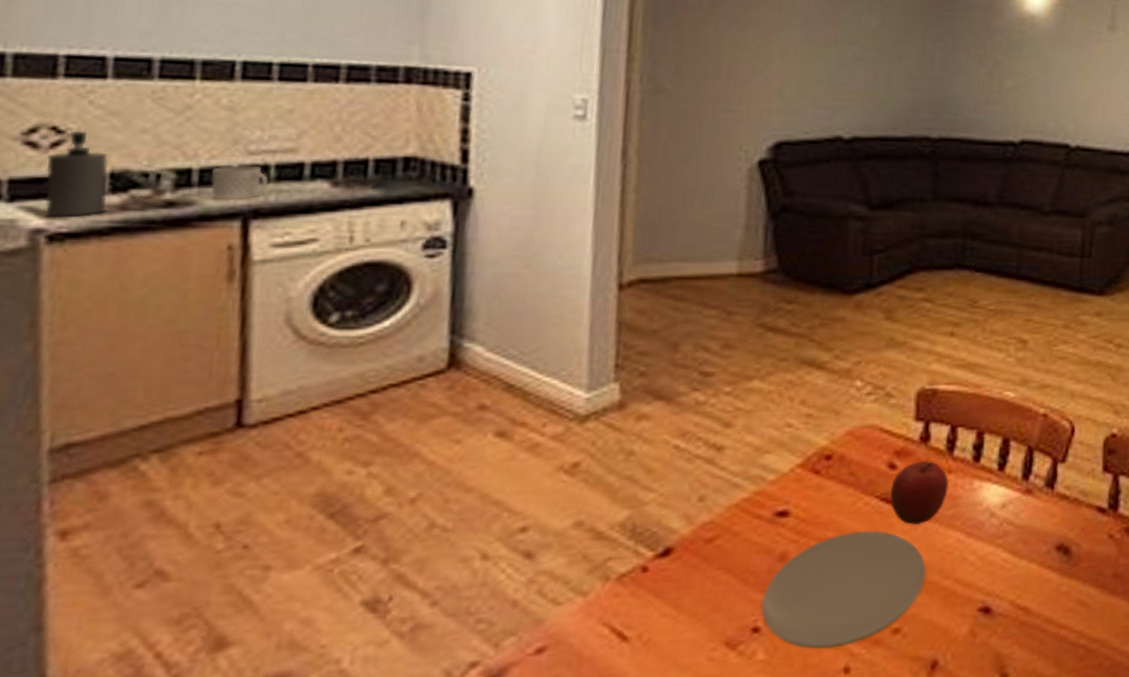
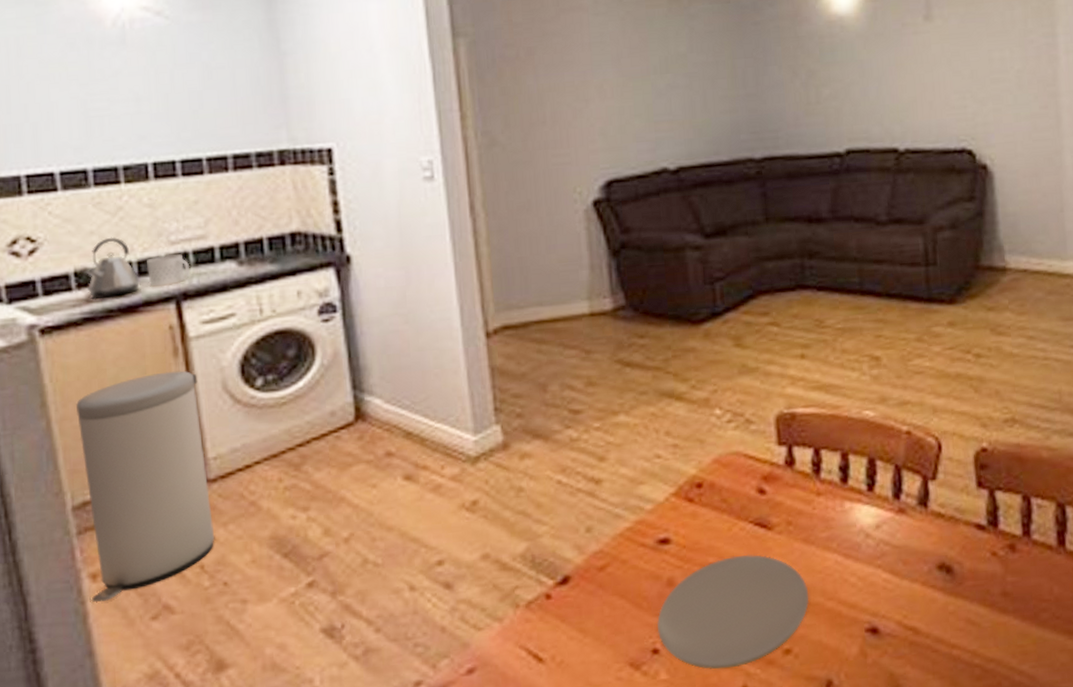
soap dispenser: present [45,131,109,218] -> none [27,238,77,314]
pedal bin: none [53,298,255,565] -> present [75,370,215,602]
kettle: none [126,138,200,208] -> present [87,236,141,300]
fruit: present [890,460,950,525] -> none [763,484,820,548]

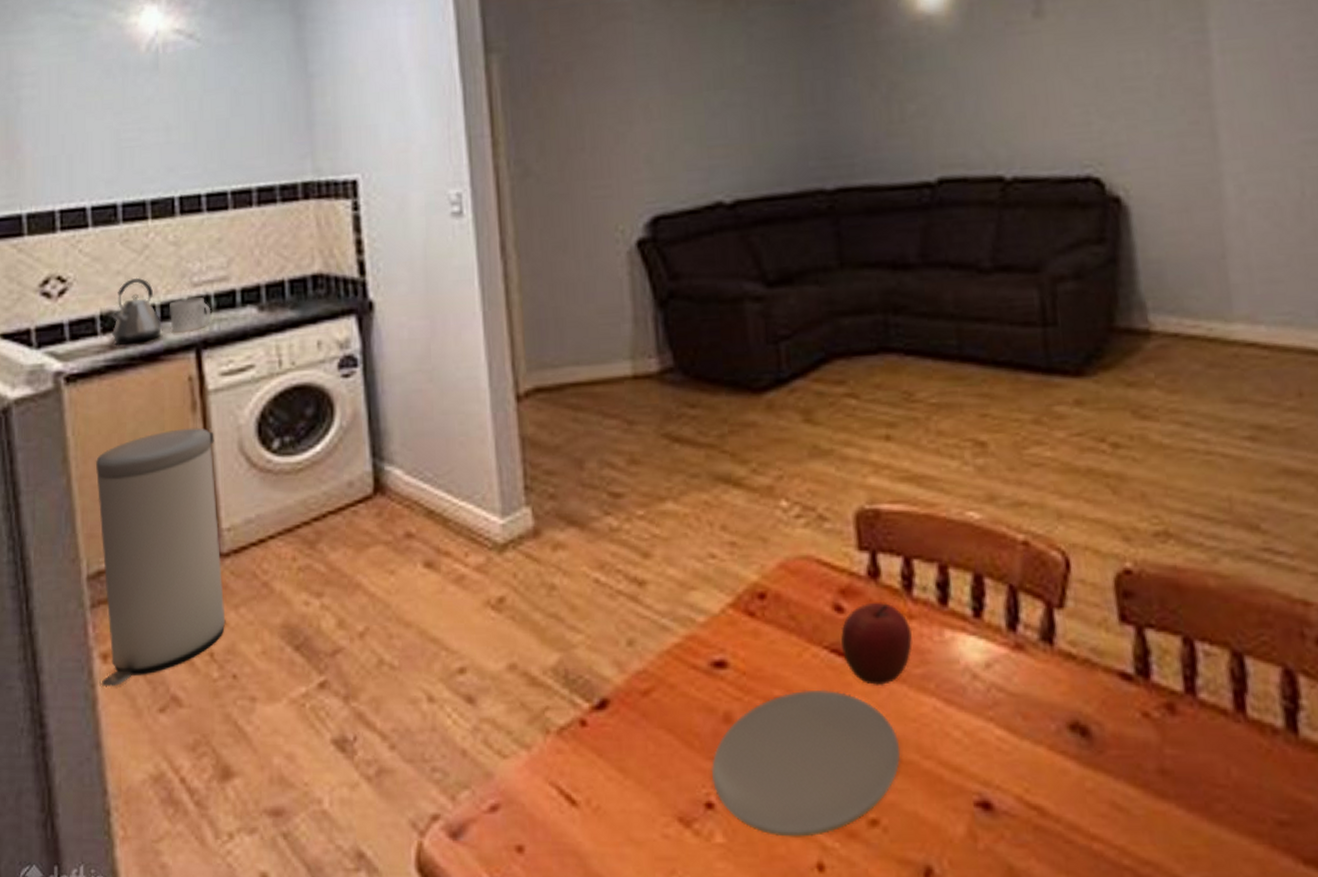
fruit: none [763,484,820,548] -> present [840,601,913,685]

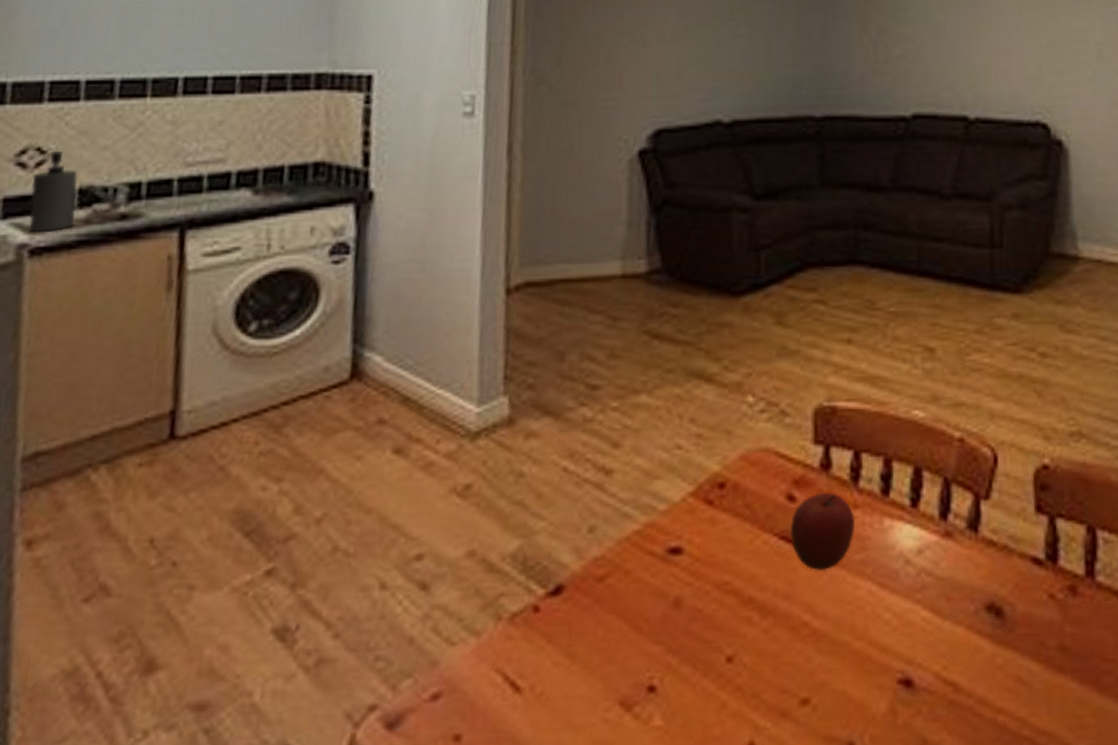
soap dispenser: none [58,278,101,360] -> present [29,150,78,233]
pedal bin: present [95,428,226,686] -> none [20,307,188,575]
kettle: present [112,277,163,346] -> none [90,153,147,221]
mug: present [170,297,212,333] -> none [155,176,203,211]
plate: present [710,689,901,837] -> none [656,574,835,718]

